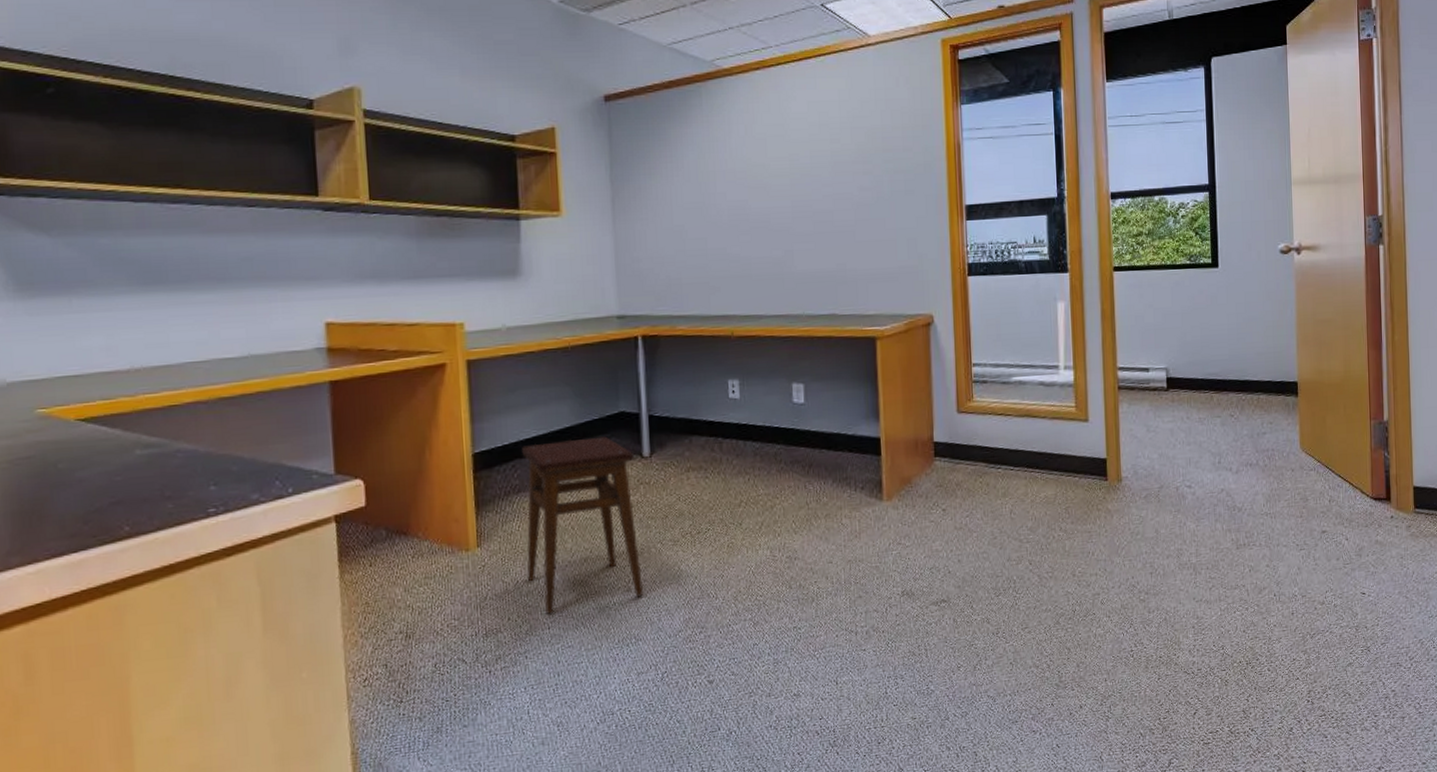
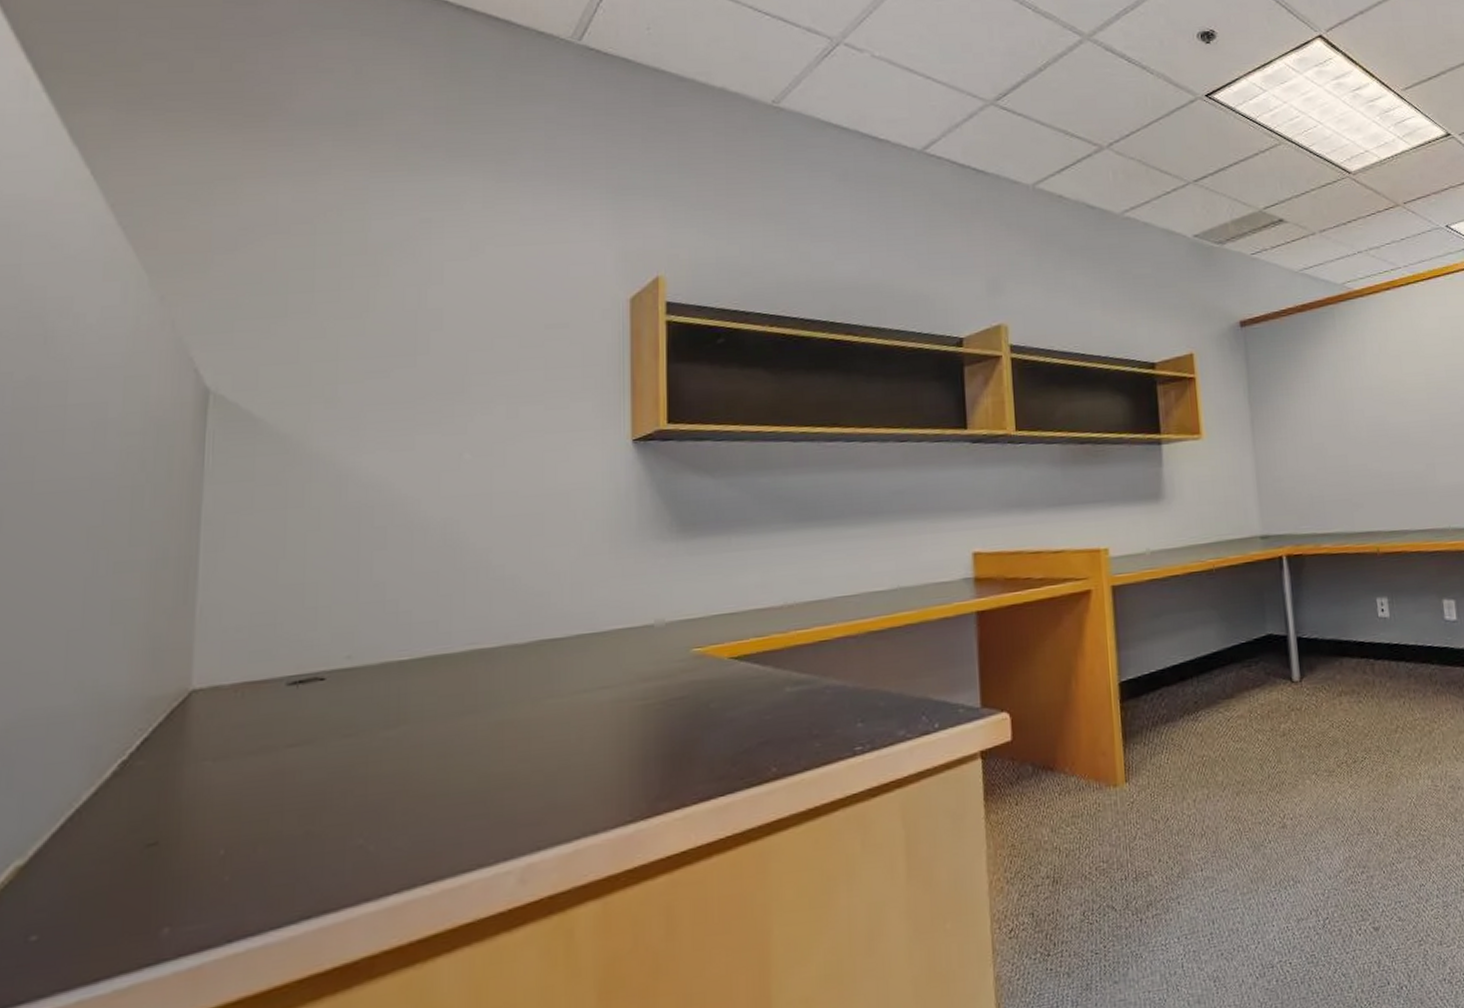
stool: present [522,436,643,614] -> none [1169,661,1299,854]

